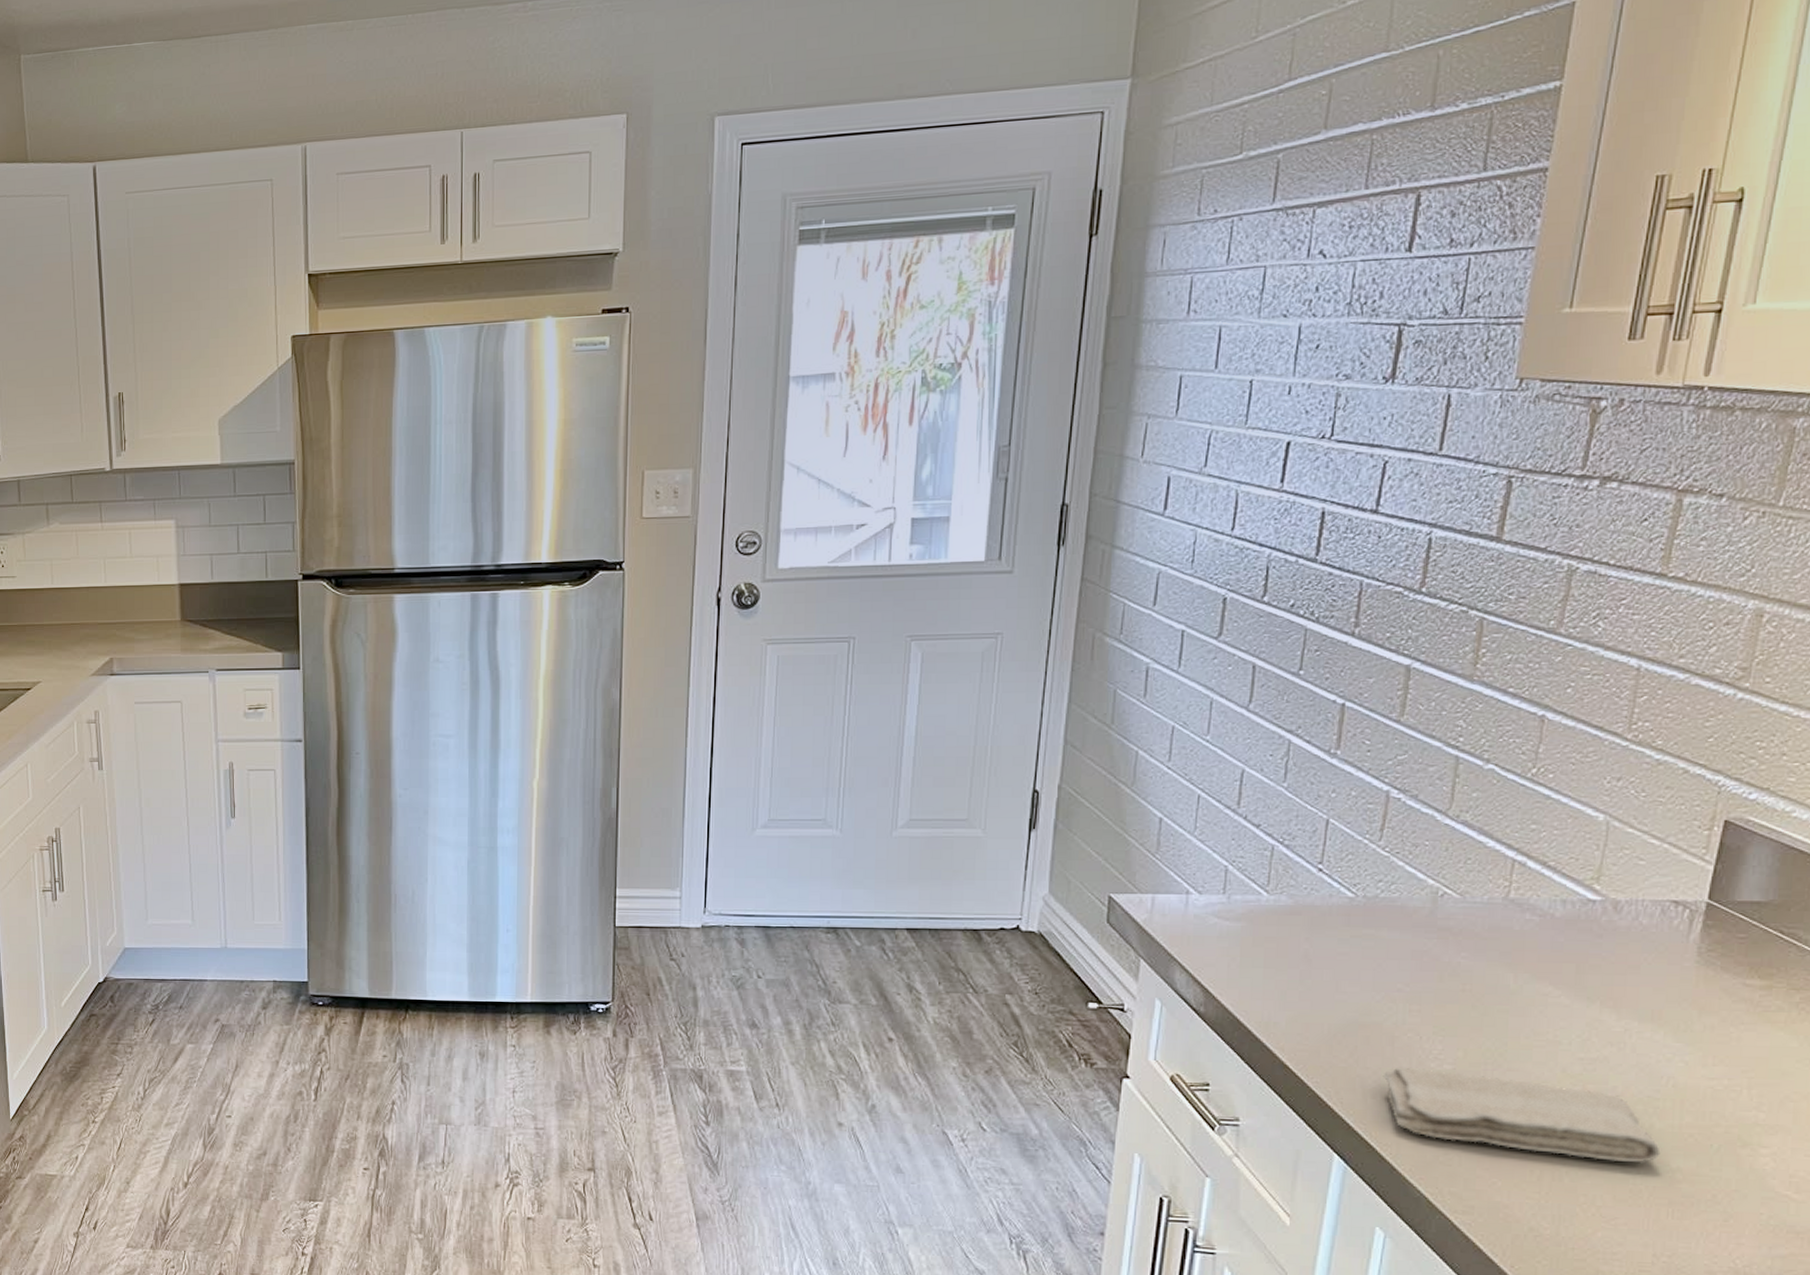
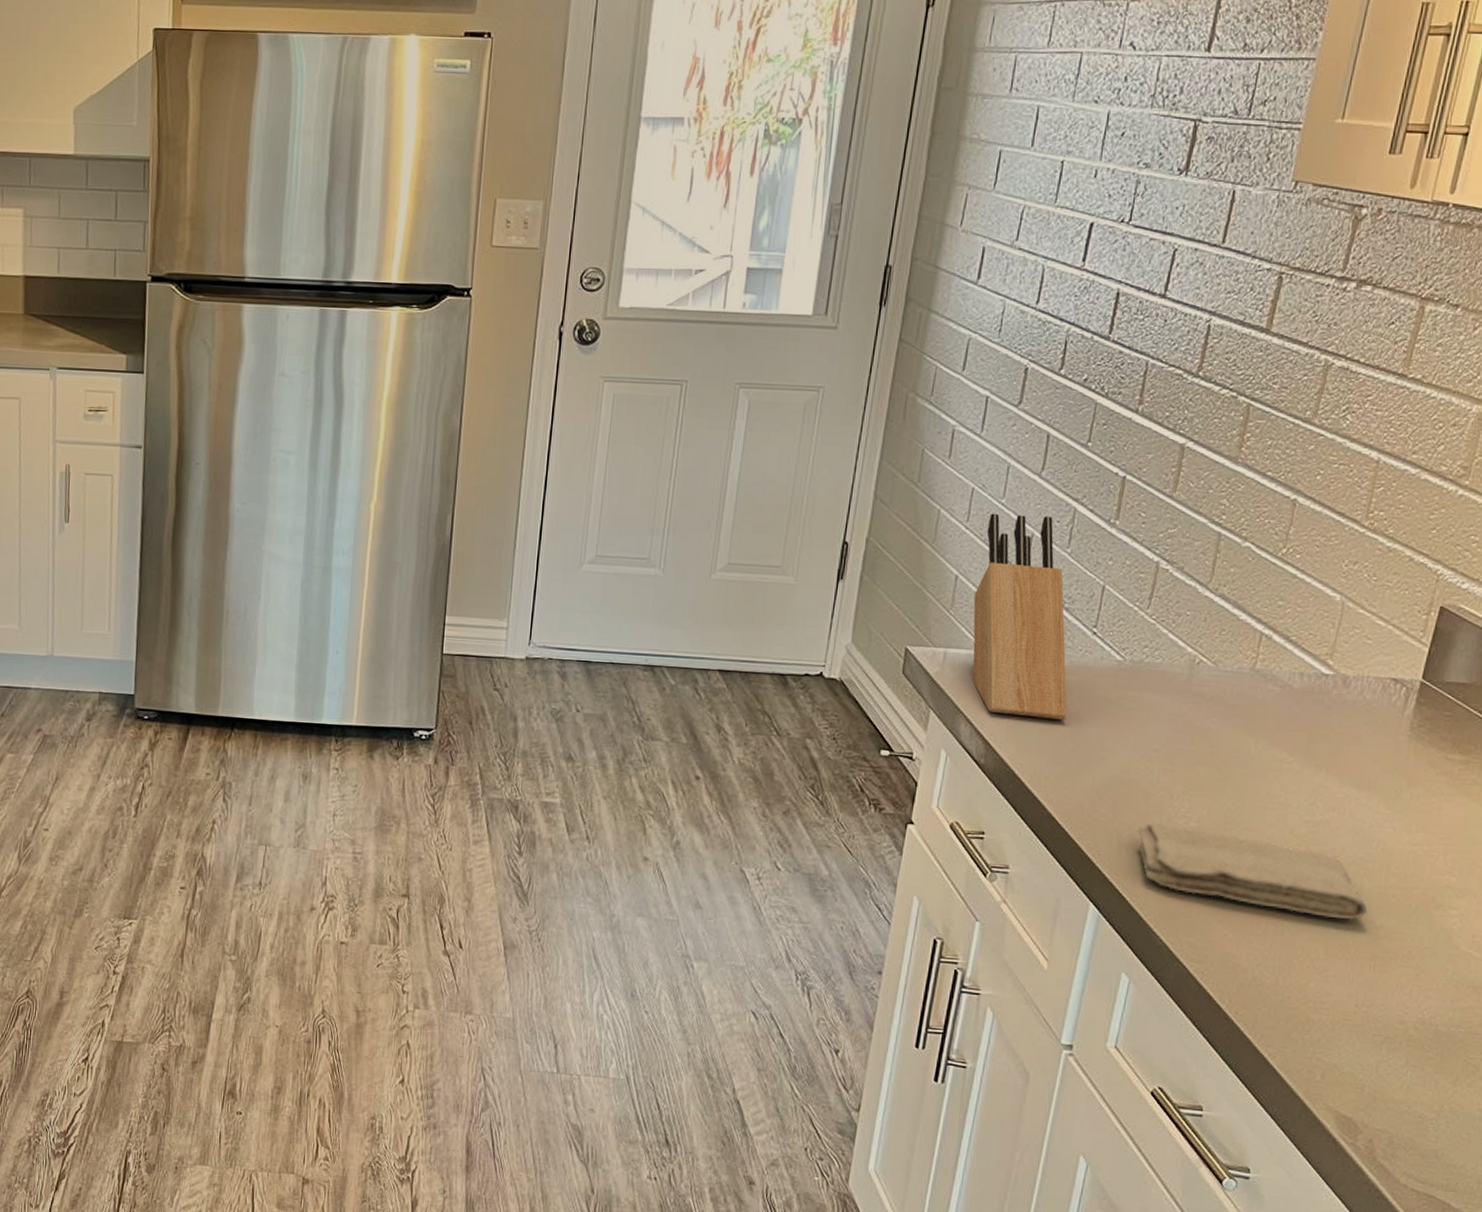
knife block: none [1181,751,1294,962] -> present [972,513,1067,720]

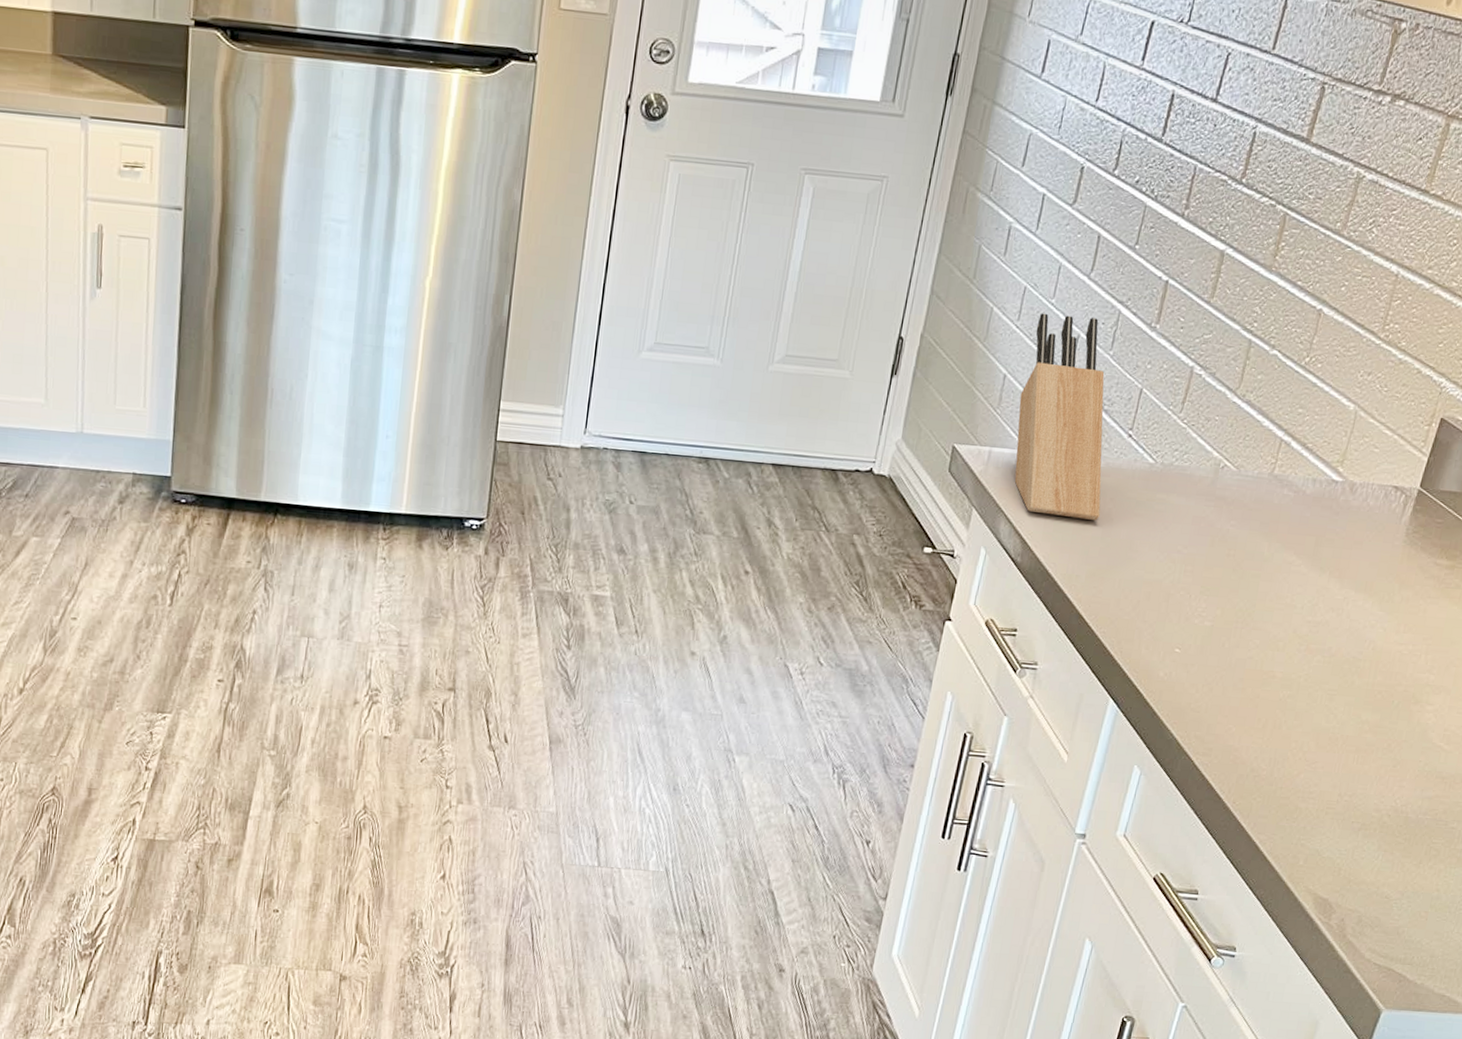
washcloth: present [1136,823,1368,920] -> none [1156,622,1356,715]

